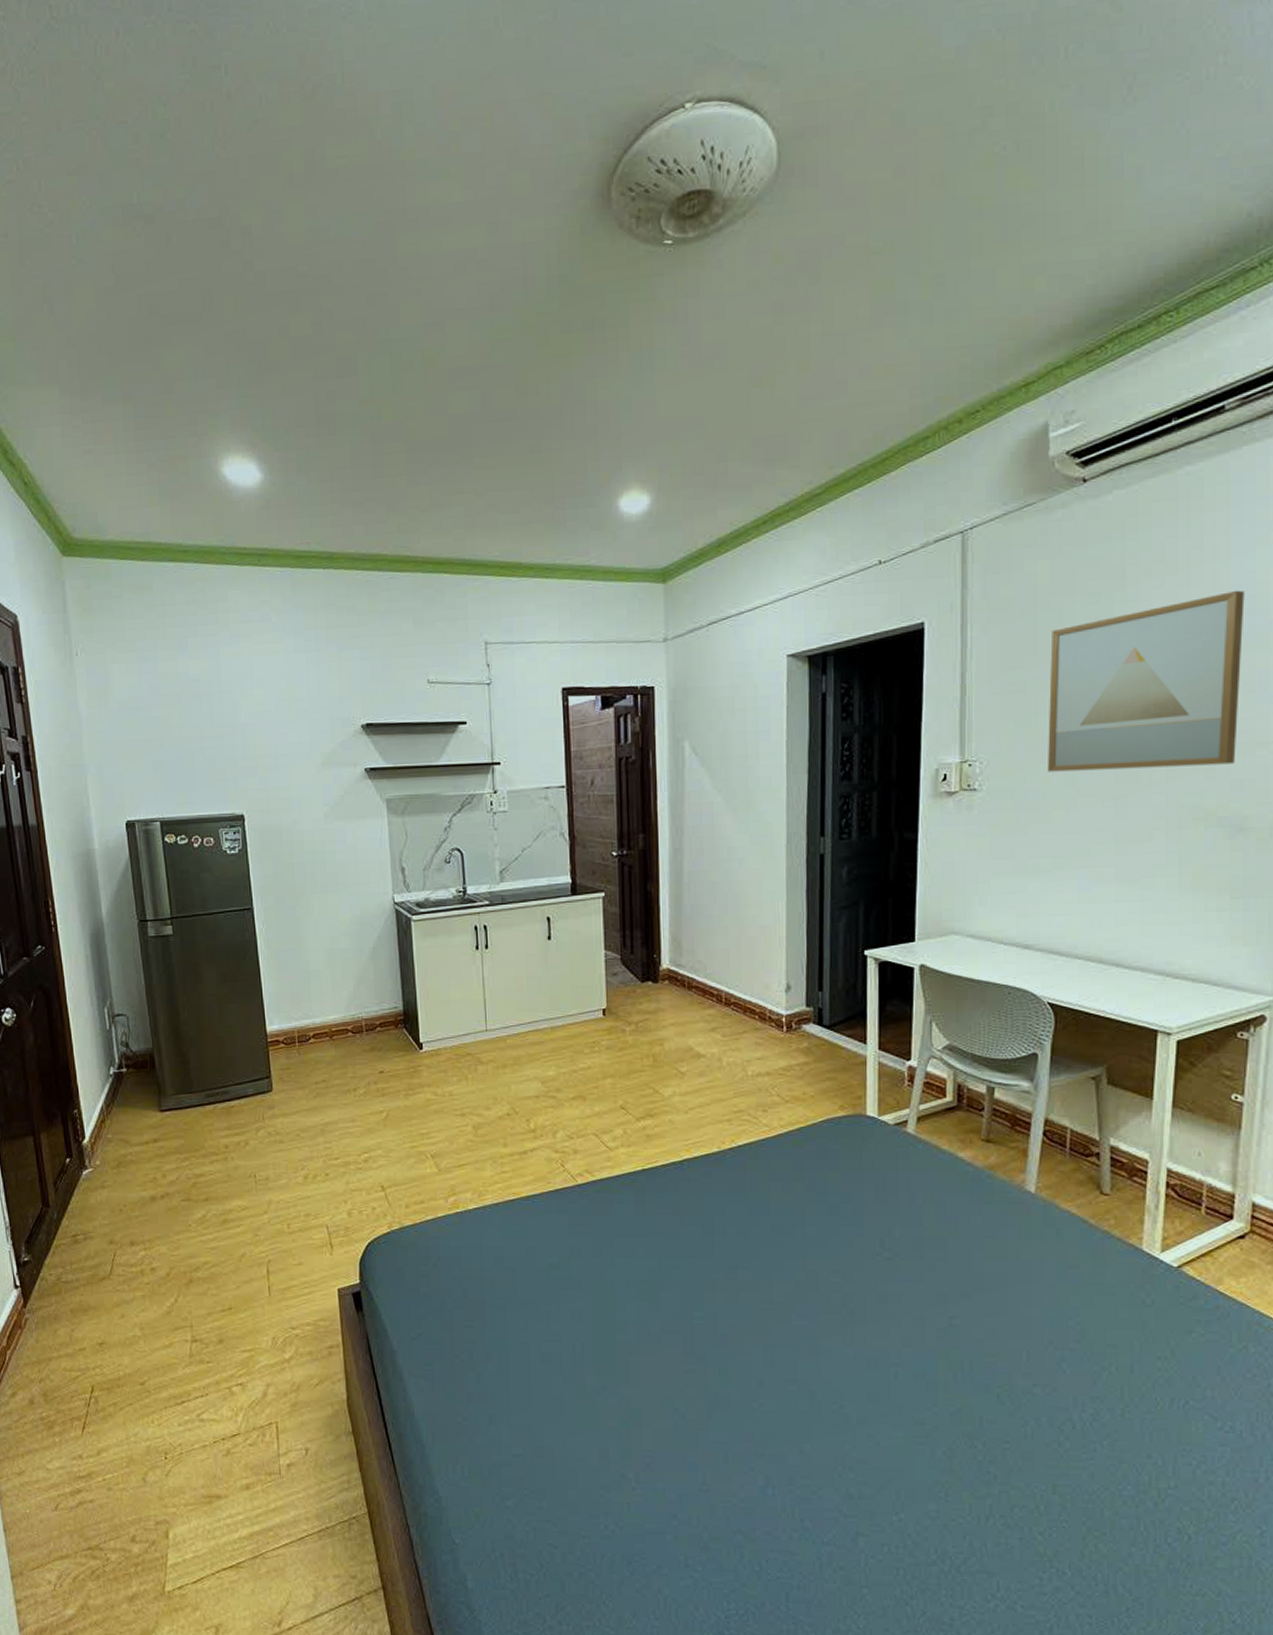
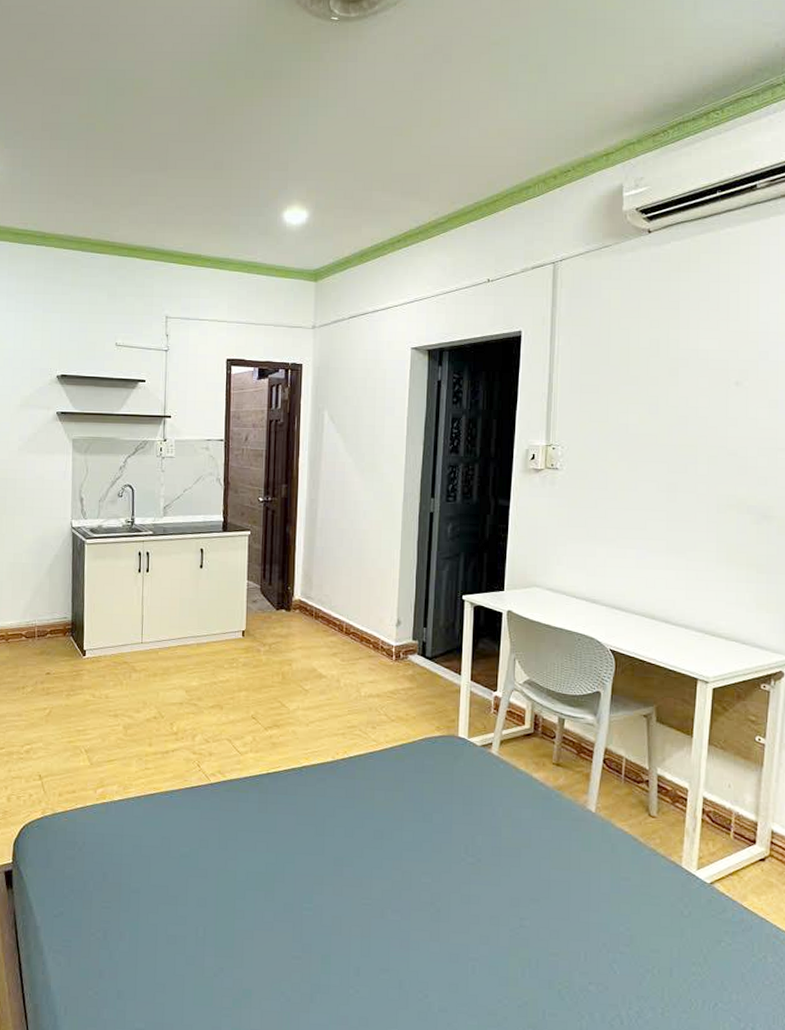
wall art: present [1048,590,1245,772] -> none [615,327,770,464]

